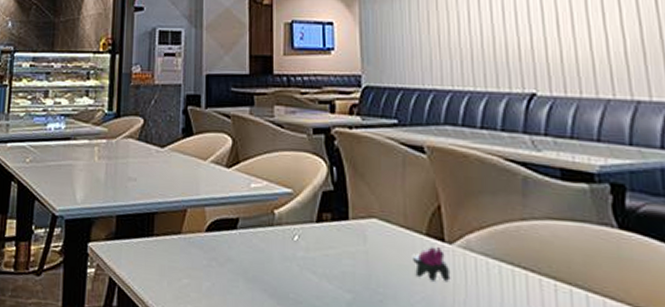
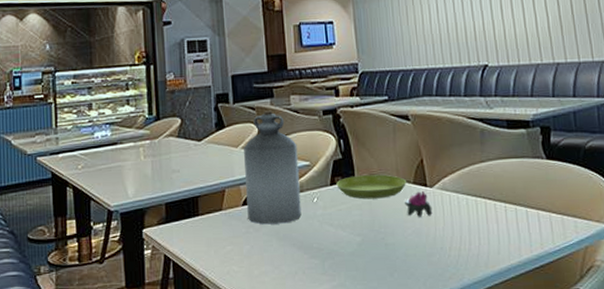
bottle: none [211,120,278,262] -> present [244,110,302,225]
saucer: none [324,214,418,249] -> present [336,174,407,200]

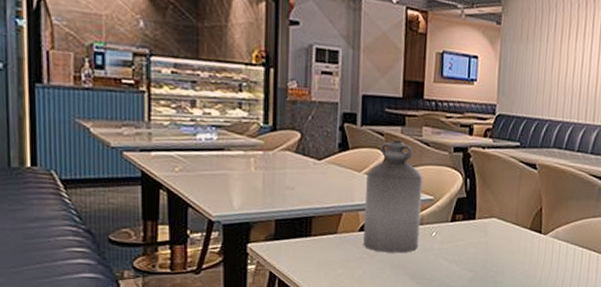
saucer: present [336,174,407,200] -> none [456,215,524,240]
flower: present [405,191,433,217] -> none [519,237,543,261]

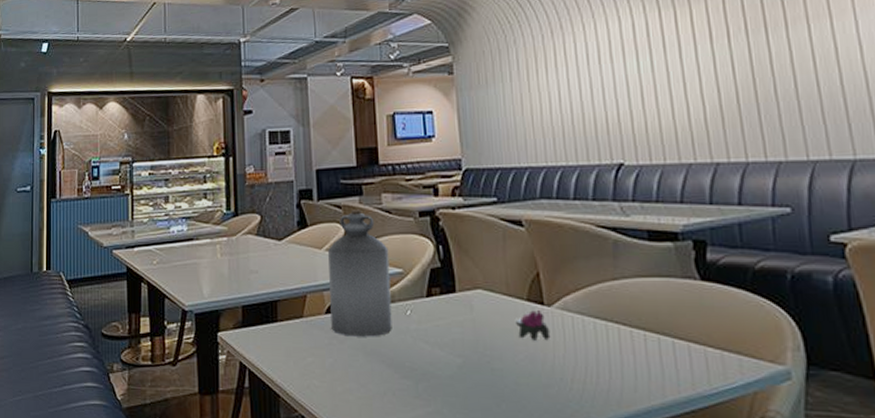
flower: none [519,237,543,261] -> present [516,310,551,341]

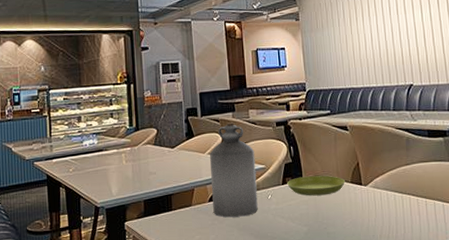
saucer: none [433,288,519,316] -> present [287,175,346,196]
flower: present [516,310,551,341] -> none [344,189,367,211]

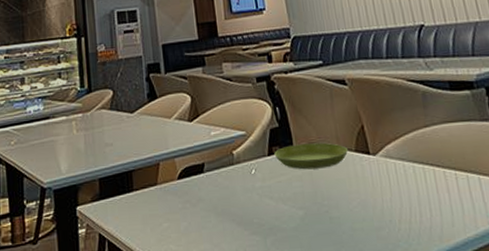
bottle: present [210,122,258,218] -> none [177,79,240,199]

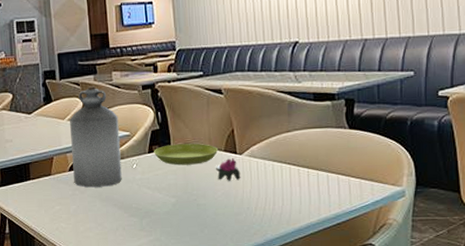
bottle: none [177,79,240,199] -> present [70,85,122,188]
flower: none [347,160,378,188] -> present [216,158,241,181]

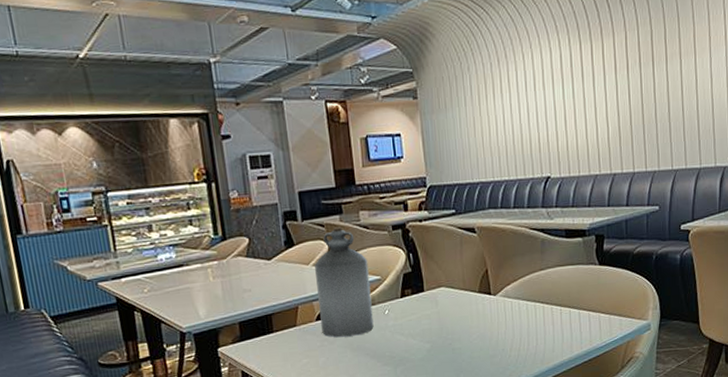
saucer: present [154,143,219,166] -> none [406,285,473,310]
flower: present [216,158,241,181] -> none [470,299,496,323]

